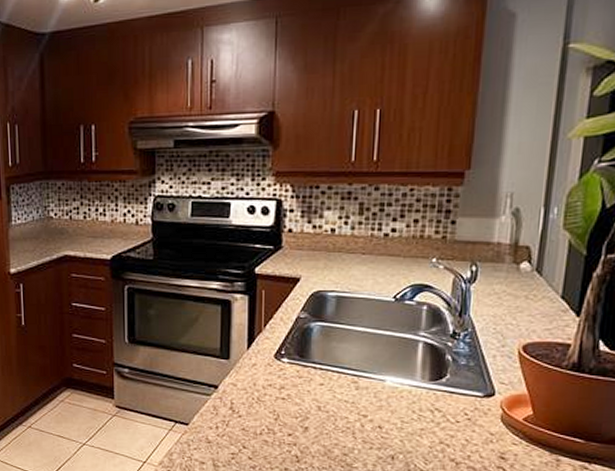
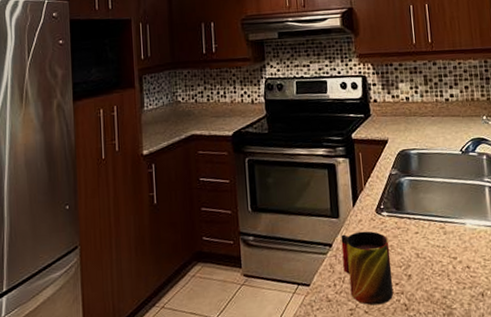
mug: none [229,376,286,453] -> present [341,231,394,306]

